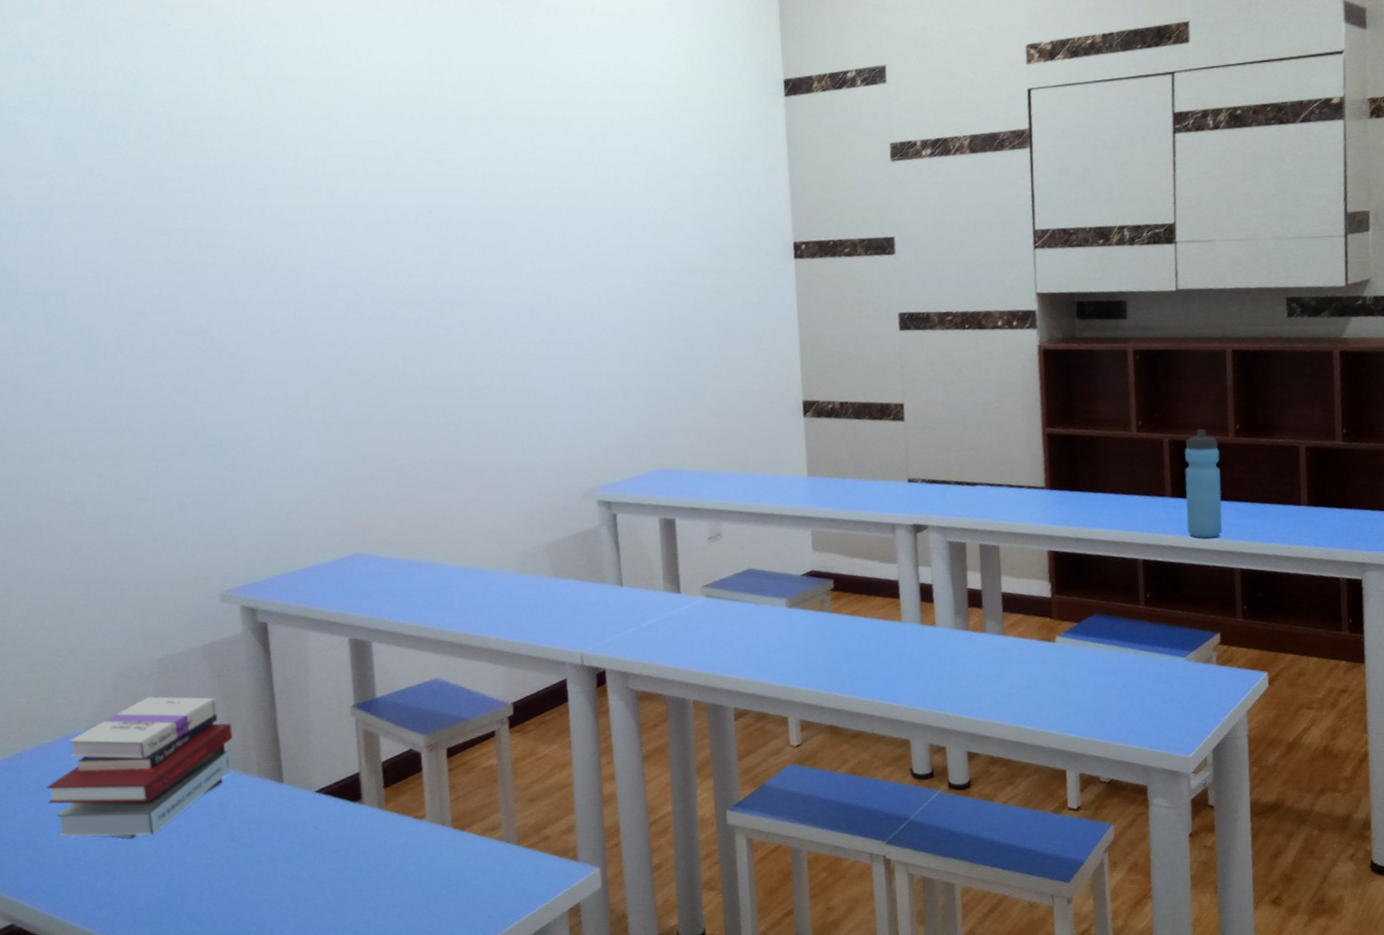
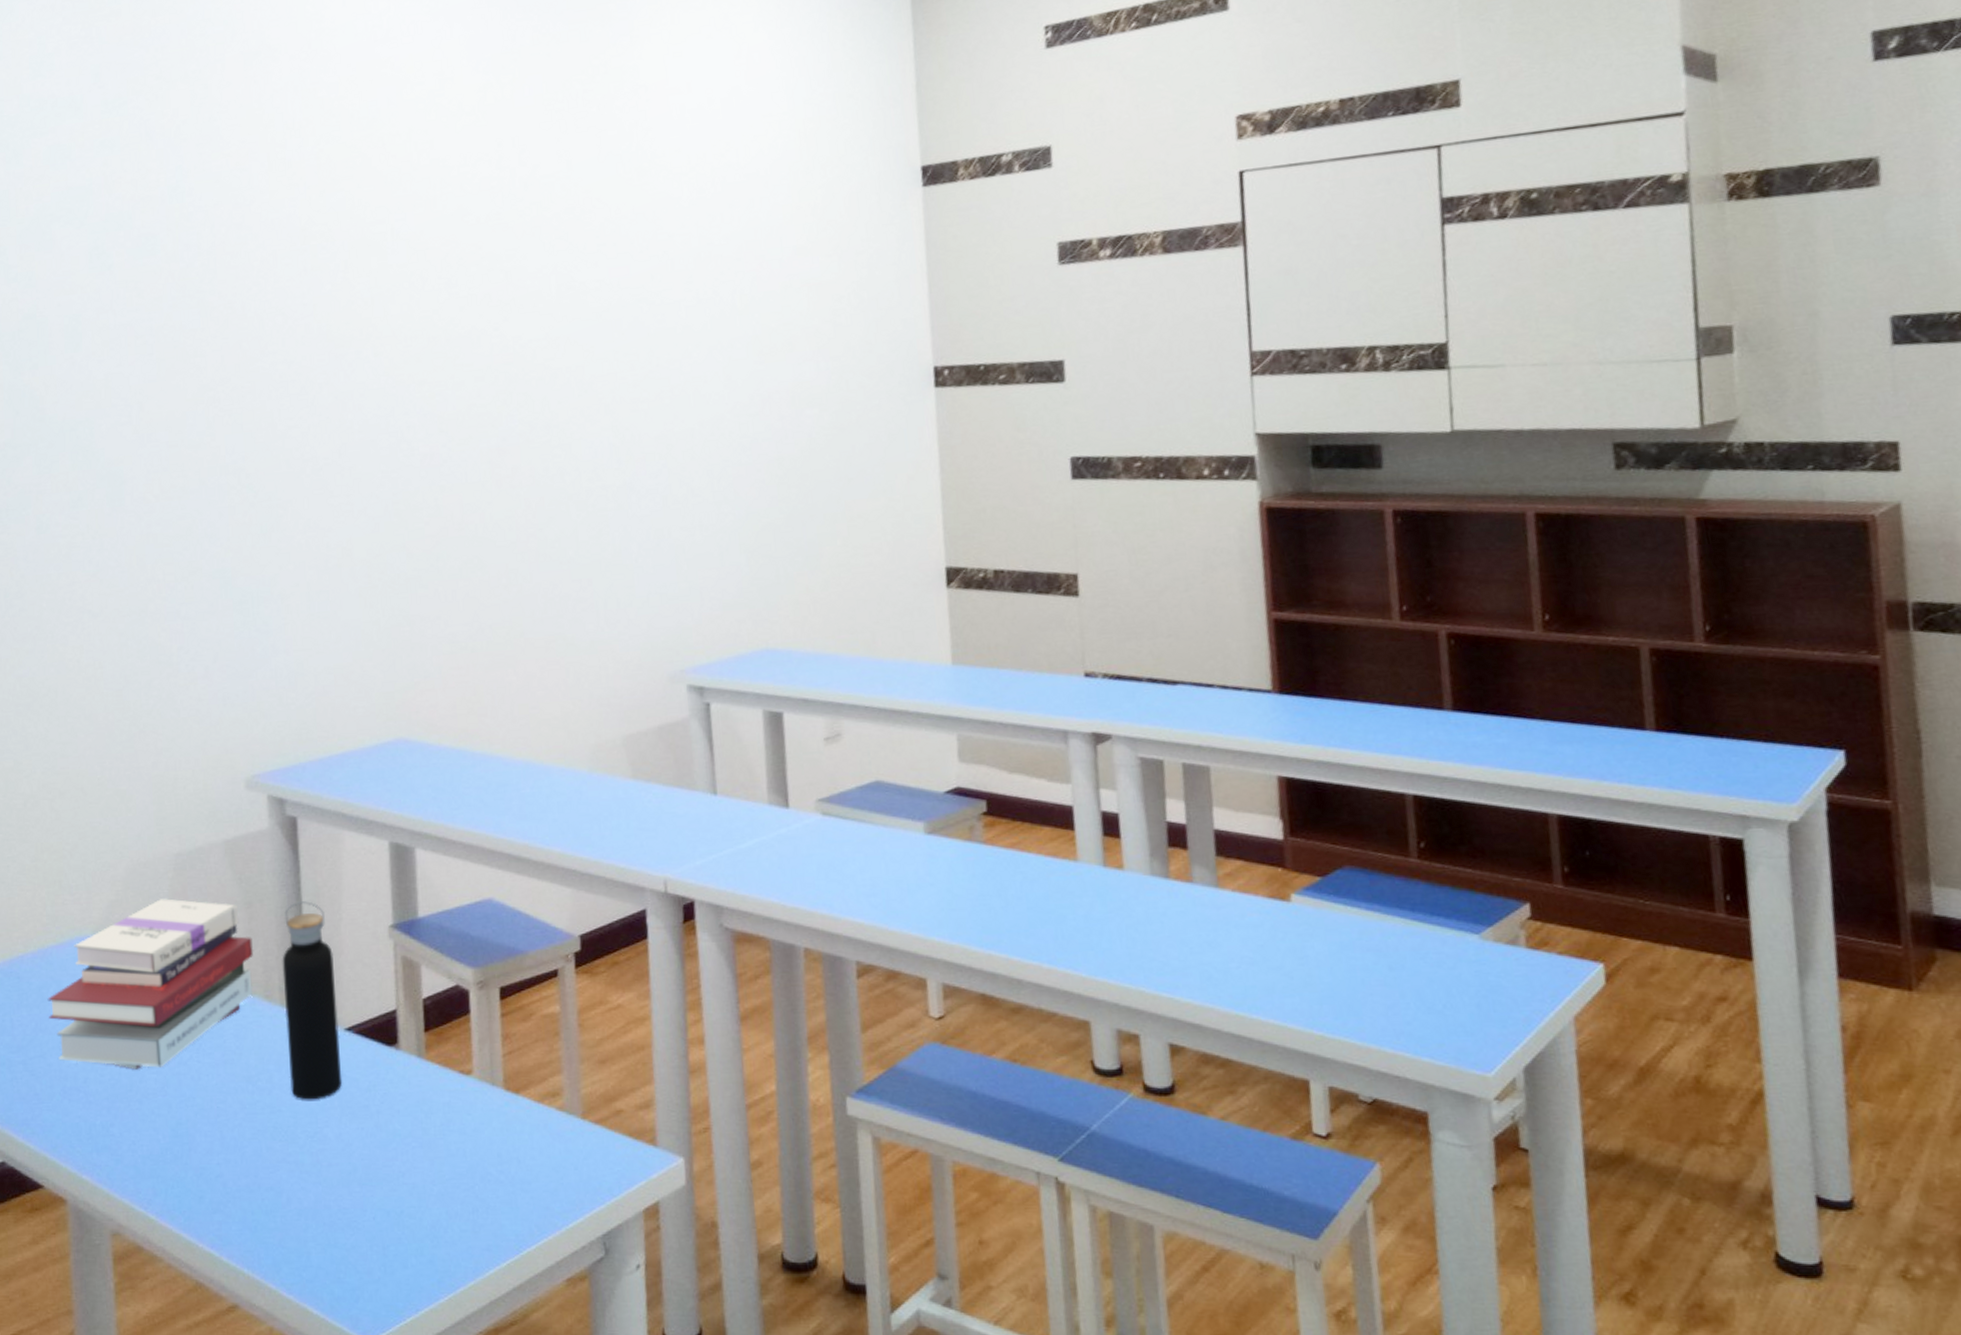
water bottle: none [258,691,315,850] -> present [282,901,343,1099]
water bottle: present [1185,429,1222,539] -> none [1470,619,1529,770]

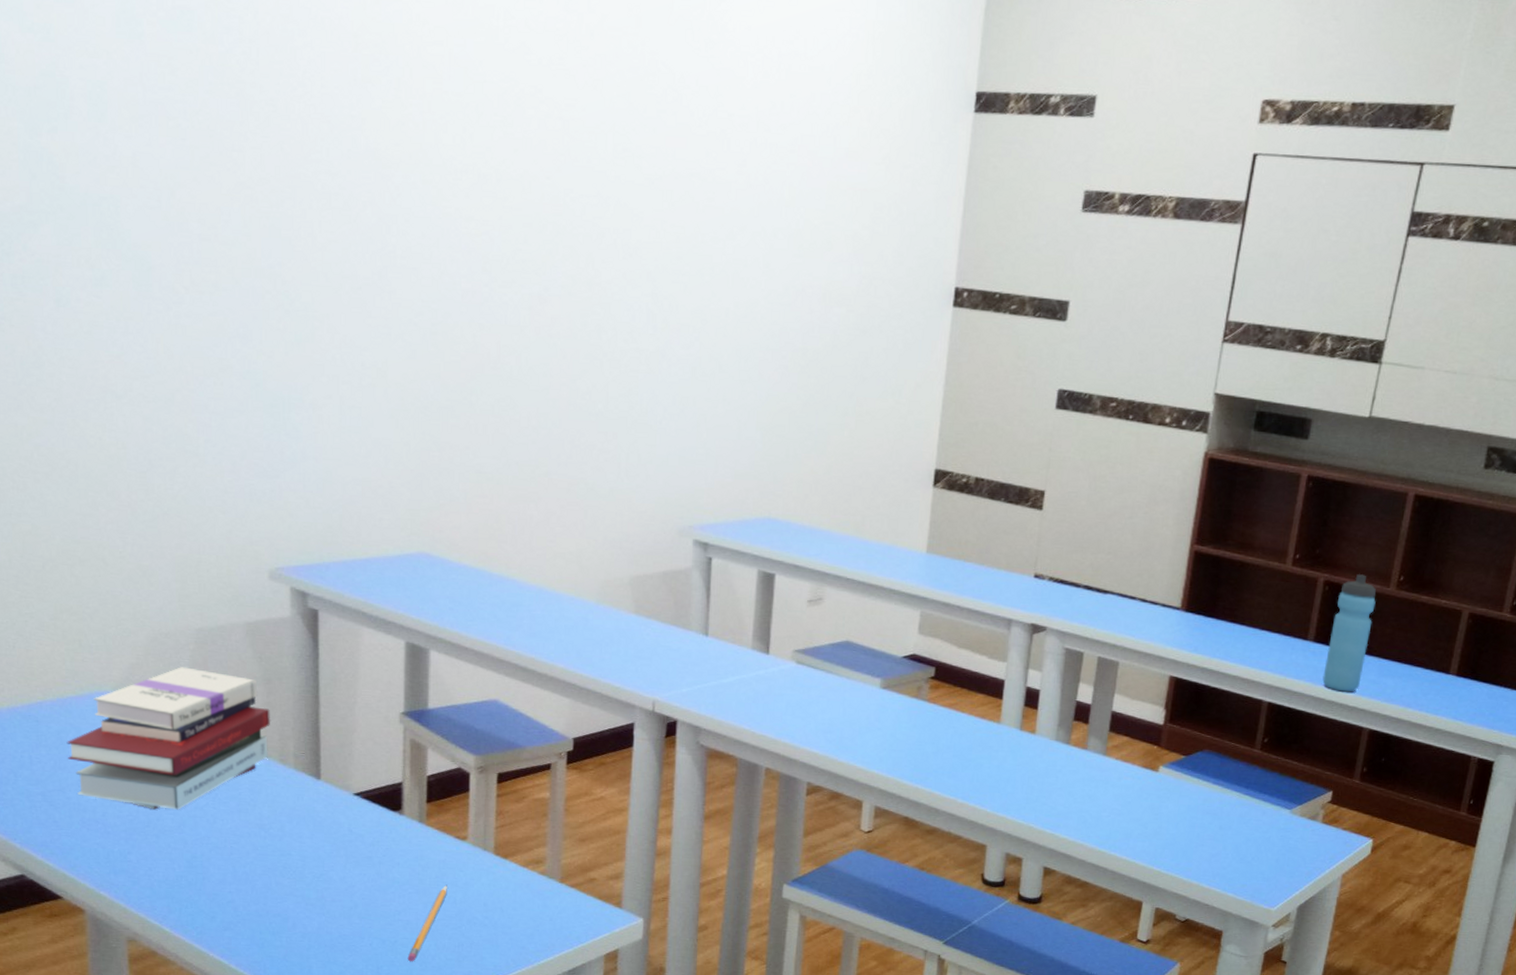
water bottle: present [282,901,343,1099] -> none [297,683,349,848]
pencil: none [416,1133,455,1237] -> present [407,884,447,962]
water bottle: none [1470,619,1529,770] -> present [1322,574,1376,692]

